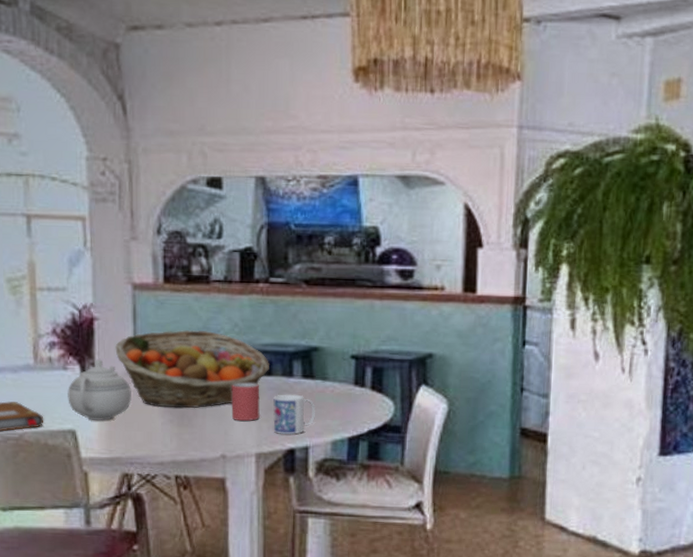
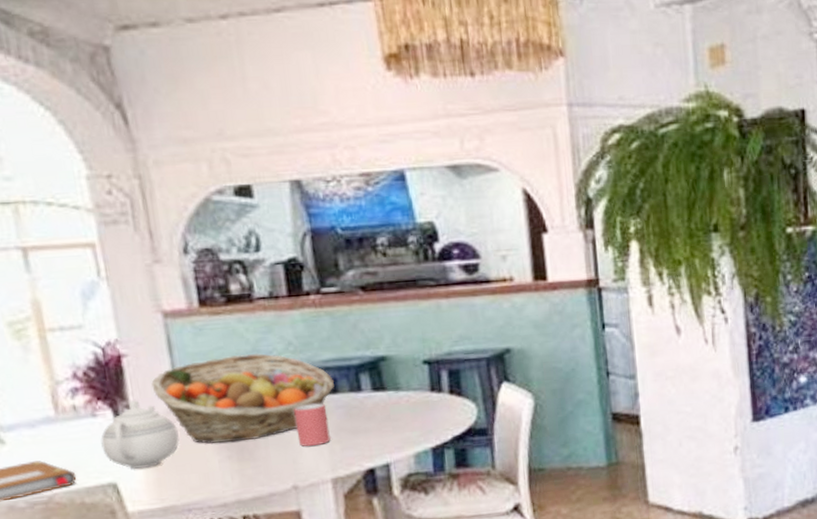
mug: present [273,394,315,436] -> none [343,409,393,456]

